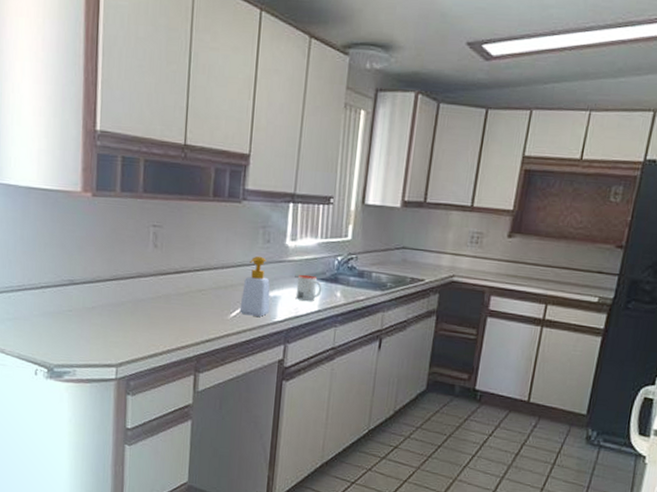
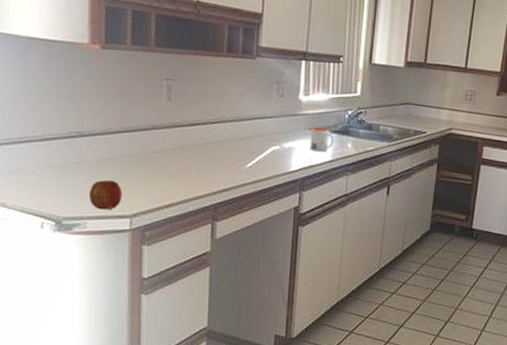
fruit: none [79,328,110,359] -> present [89,179,123,210]
soap bottle: present [239,256,270,317] -> none [255,109,285,167]

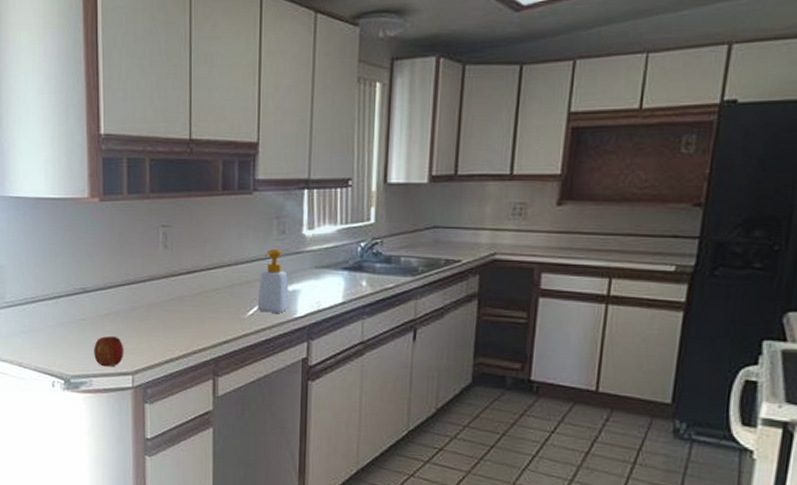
soap bottle: none [255,109,285,167] -> present [257,248,290,313]
mug: present [309,127,334,152] -> none [317,264,345,293]

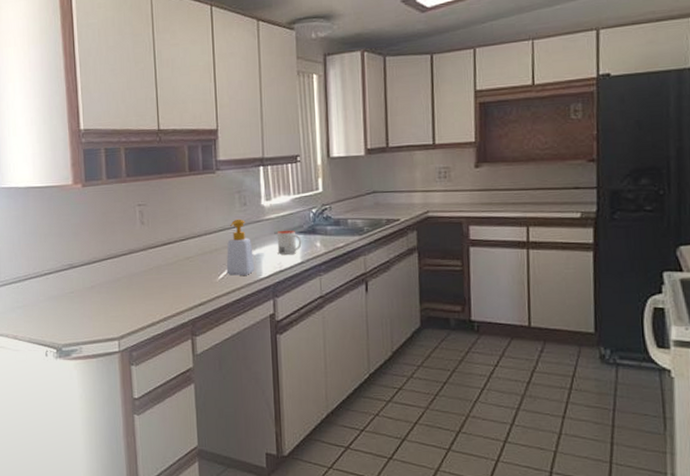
fruit: present [94,335,124,367] -> none [82,305,110,334]
mug: none [317,264,345,293] -> present [277,230,302,255]

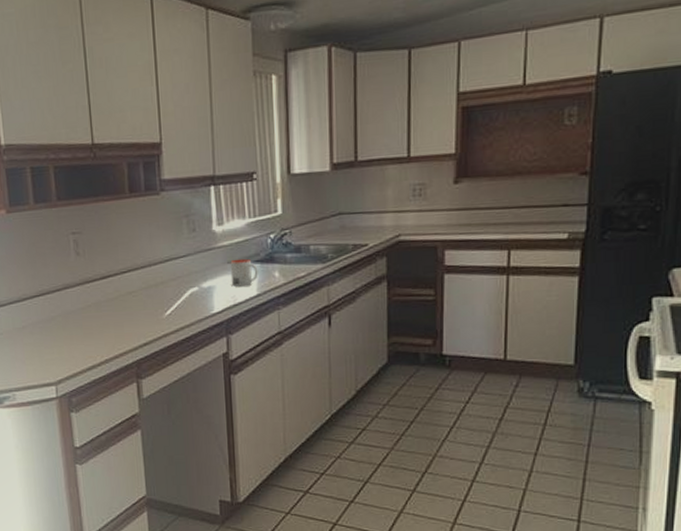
soap bottle: present [226,219,255,276] -> none [174,247,206,311]

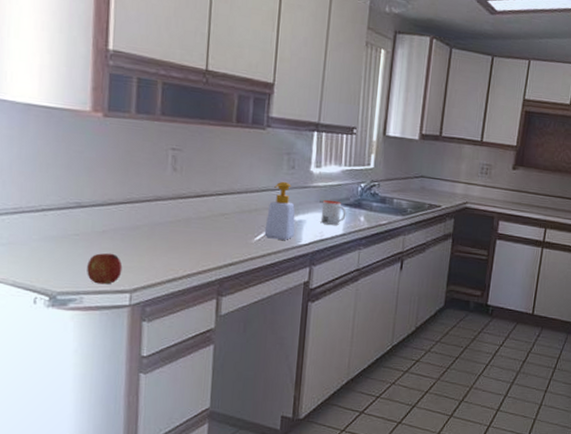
fruit: none [14,347,46,380] -> present [87,252,123,285]
soap bottle: none [174,247,206,311] -> present [264,181,295,240]

